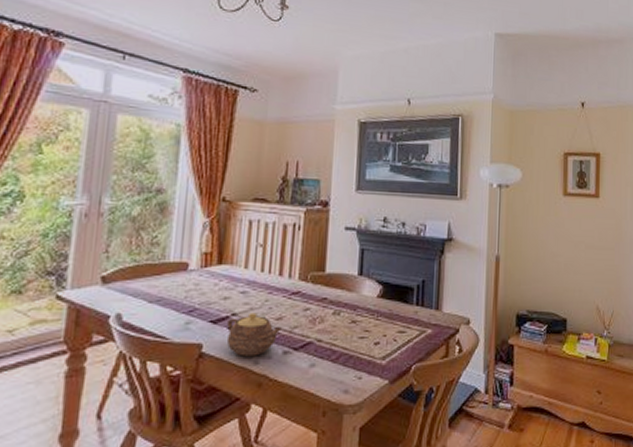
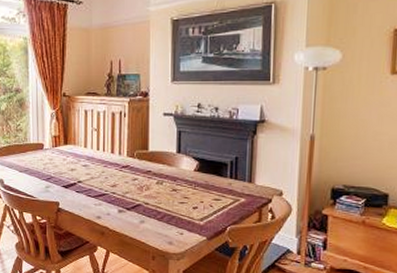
teapot: present [226,312,282,356] -> none [75,180,116,213]

